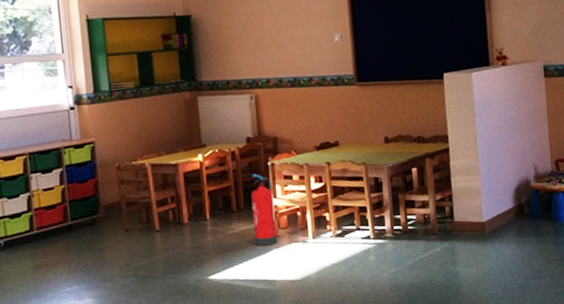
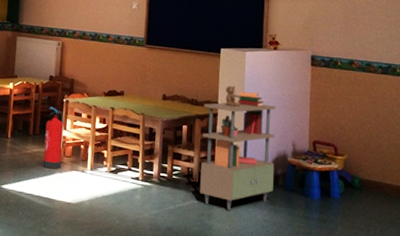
shelving unit: none [432,113,519,252] -> present [199,85,276,210]

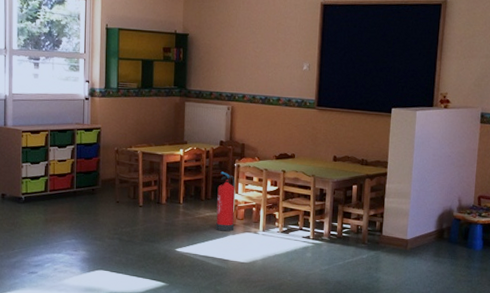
shelving unit: present [199,85,276,210] -> none [367,145,444,263]

